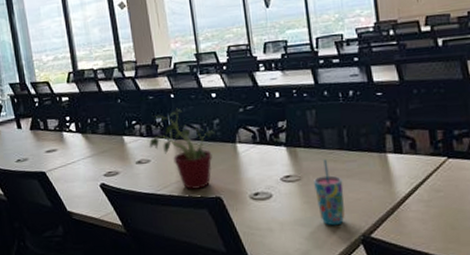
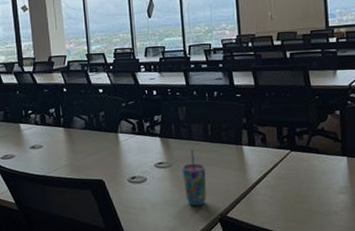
potted plant: present [148,108,216,190] -> none [42,100,101,173]

